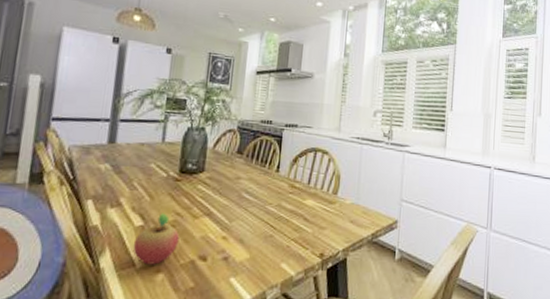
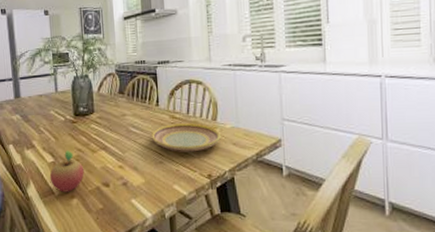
plate: none [266,193,339,227] -> present [152,123,221,152]

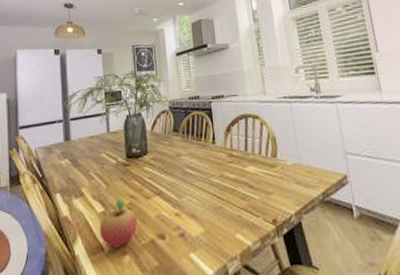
plate: present [152,123,221,152] -> none [209,161,283,195]

